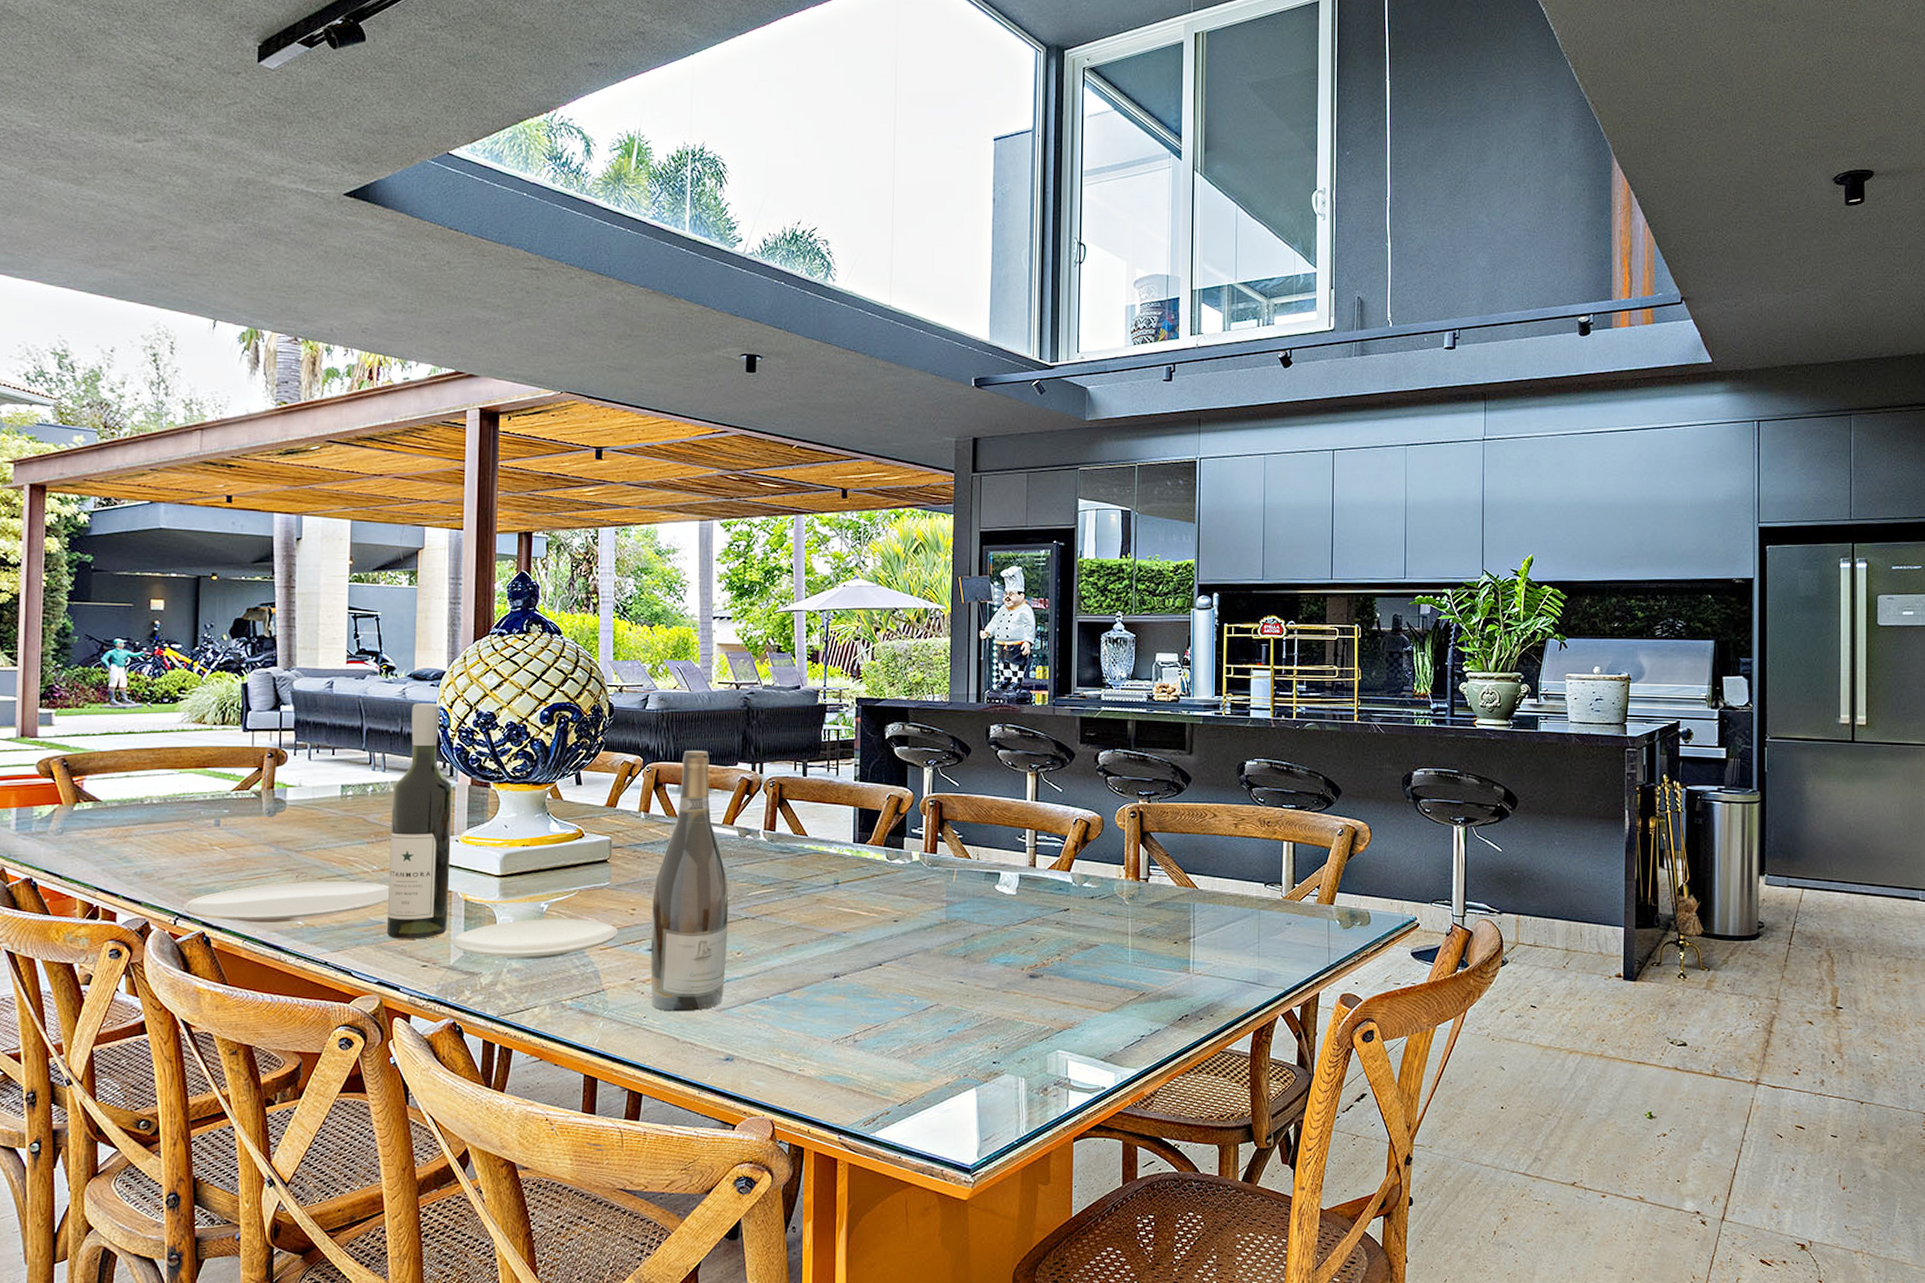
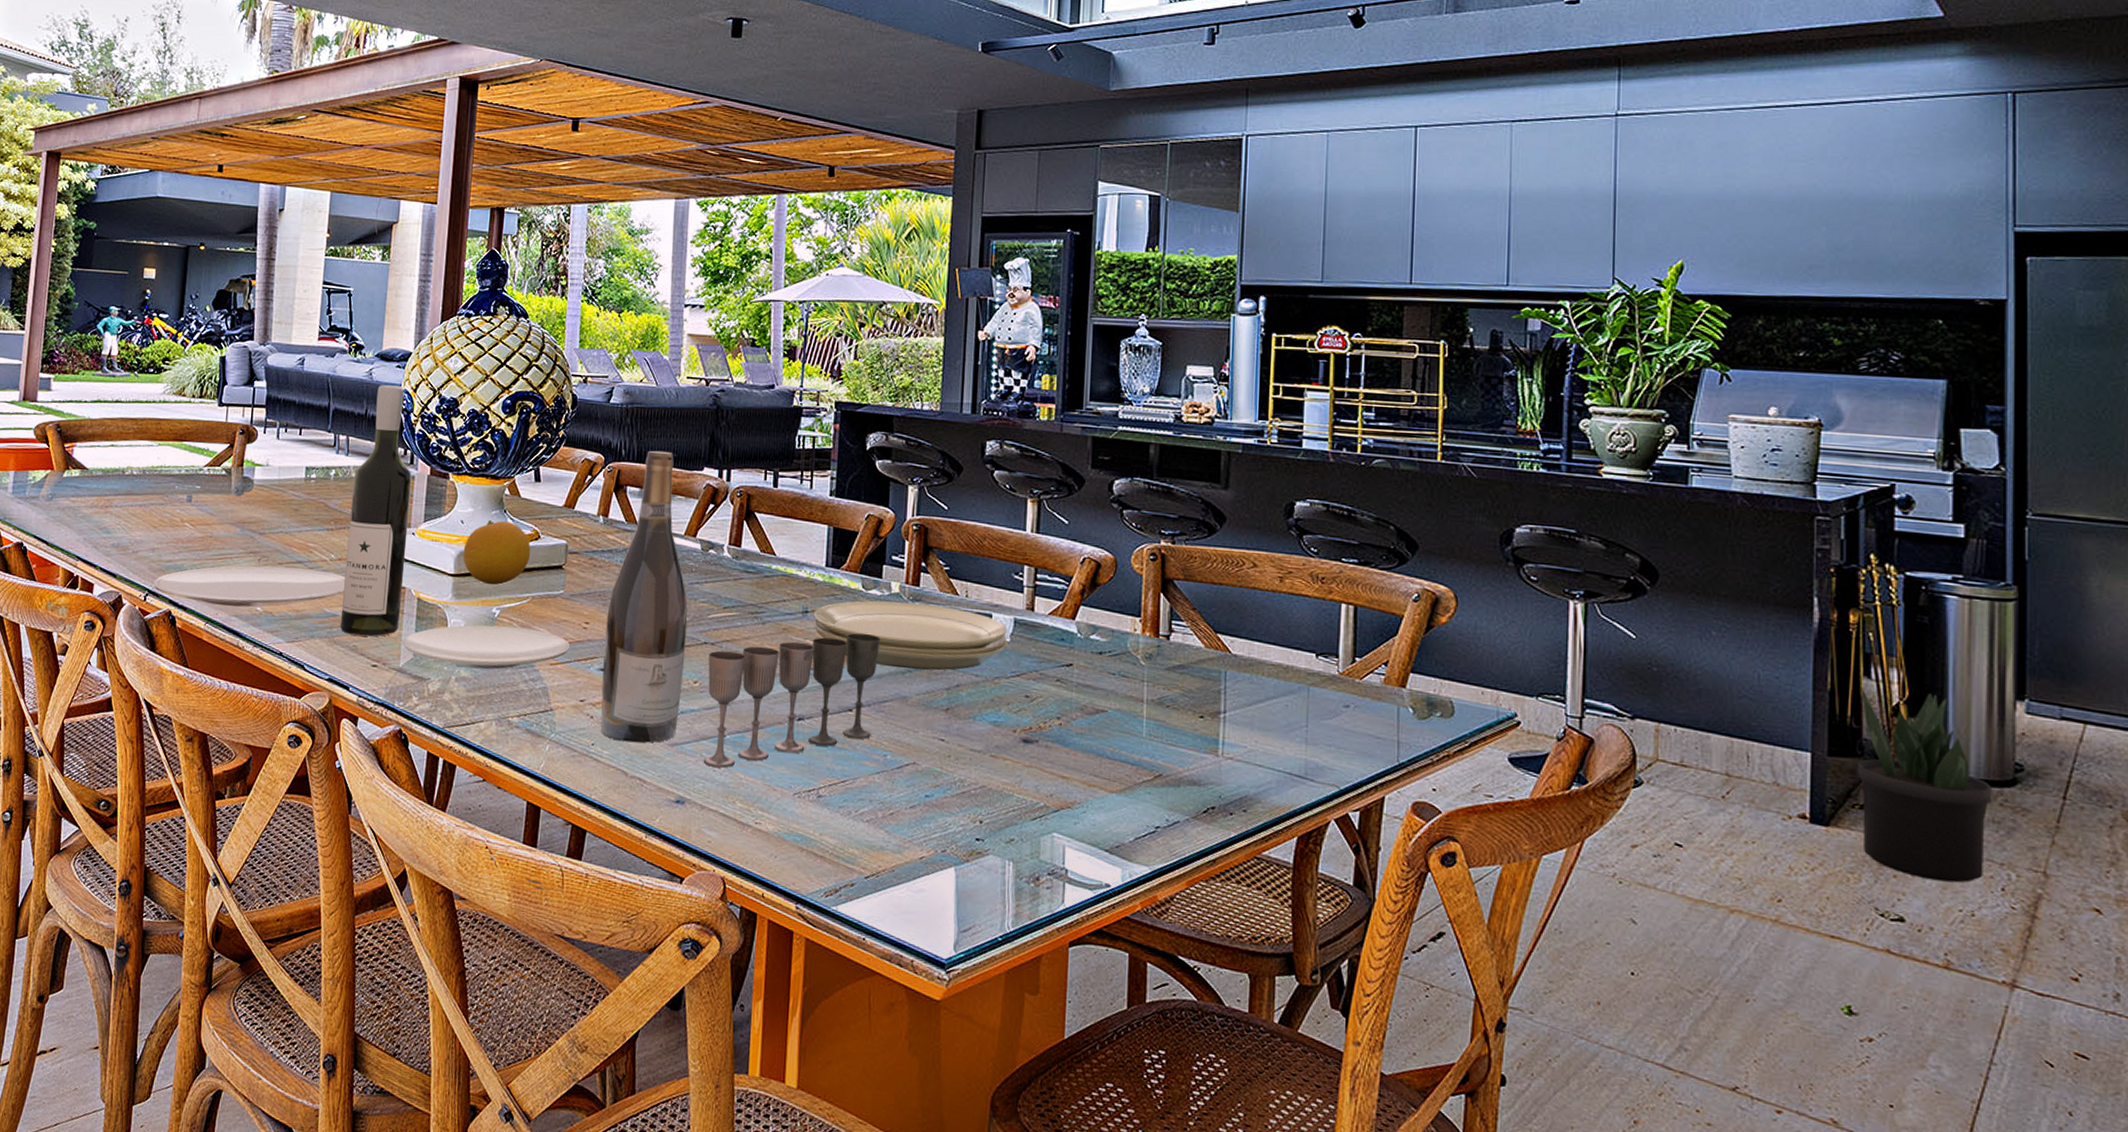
fruit: none [508,822,576,883] -> present [463,520,531,585]
wine glass: none [749,898,905,1026] -> present [703,633,881,768]
plate: none [844,868,1014,925] -> present [813,600,1008,671]
planter: none [1655,875,1744,1013] -> present [1856,687,1993,883]

